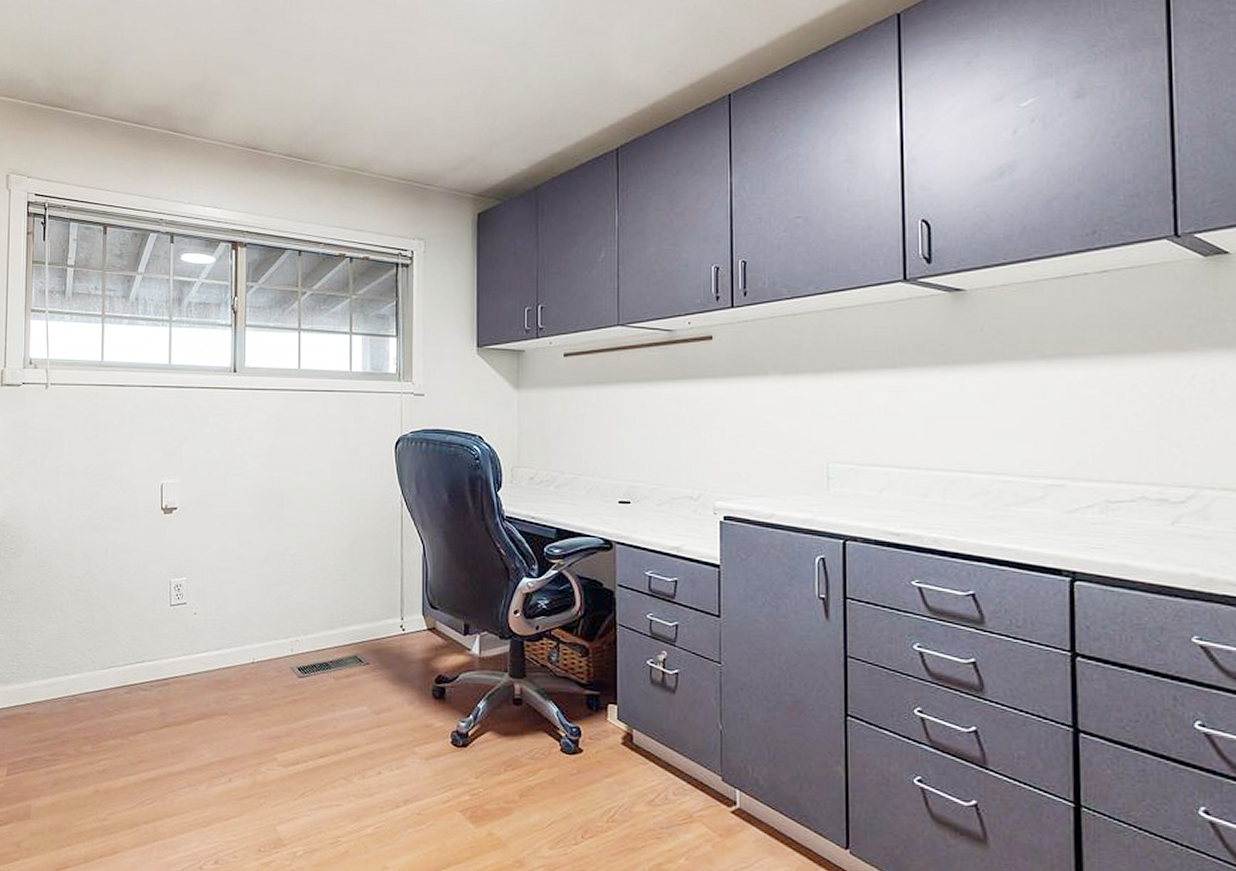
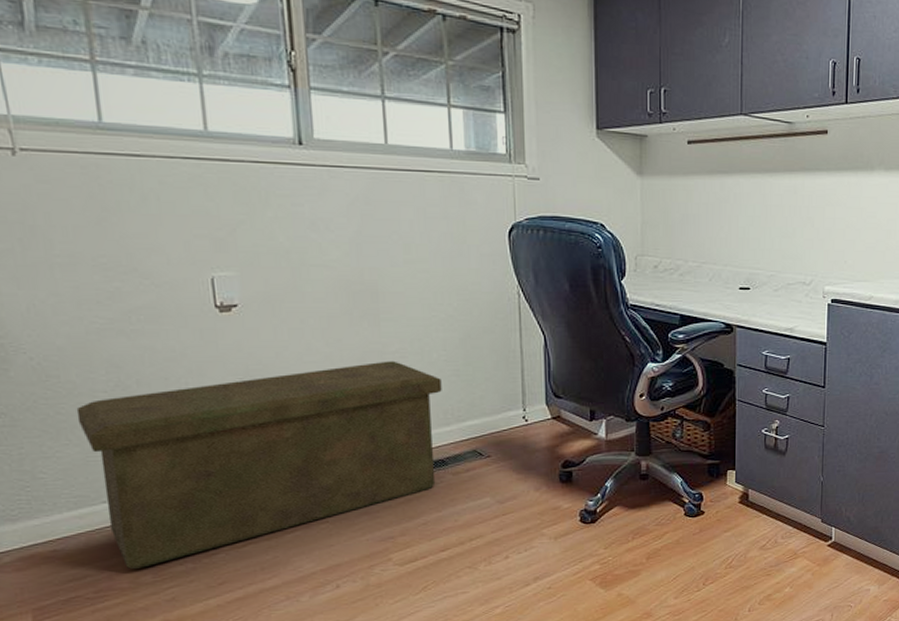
storage bench: none [58,562,330,738] -> present [76,360,442,569]

